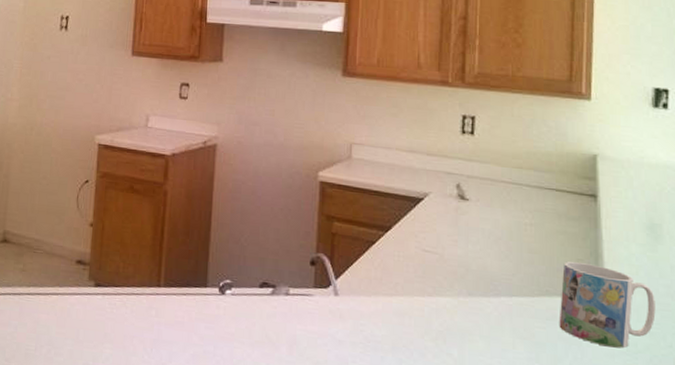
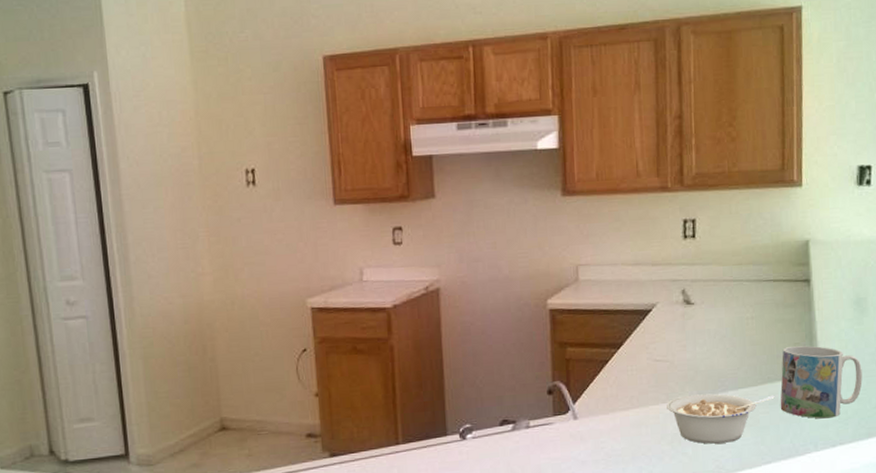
legume: none [433,293,553,353] -> present [666,393,775,444]

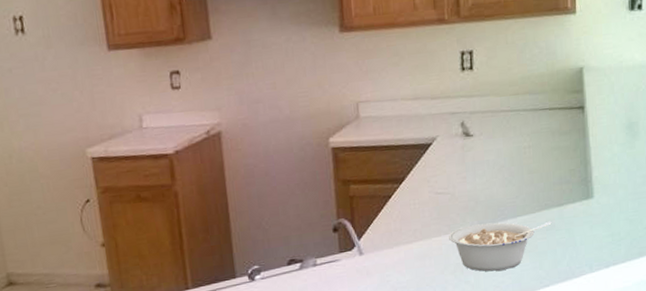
mug: present [780,345,863,419] -> none [557,171,634,242]

